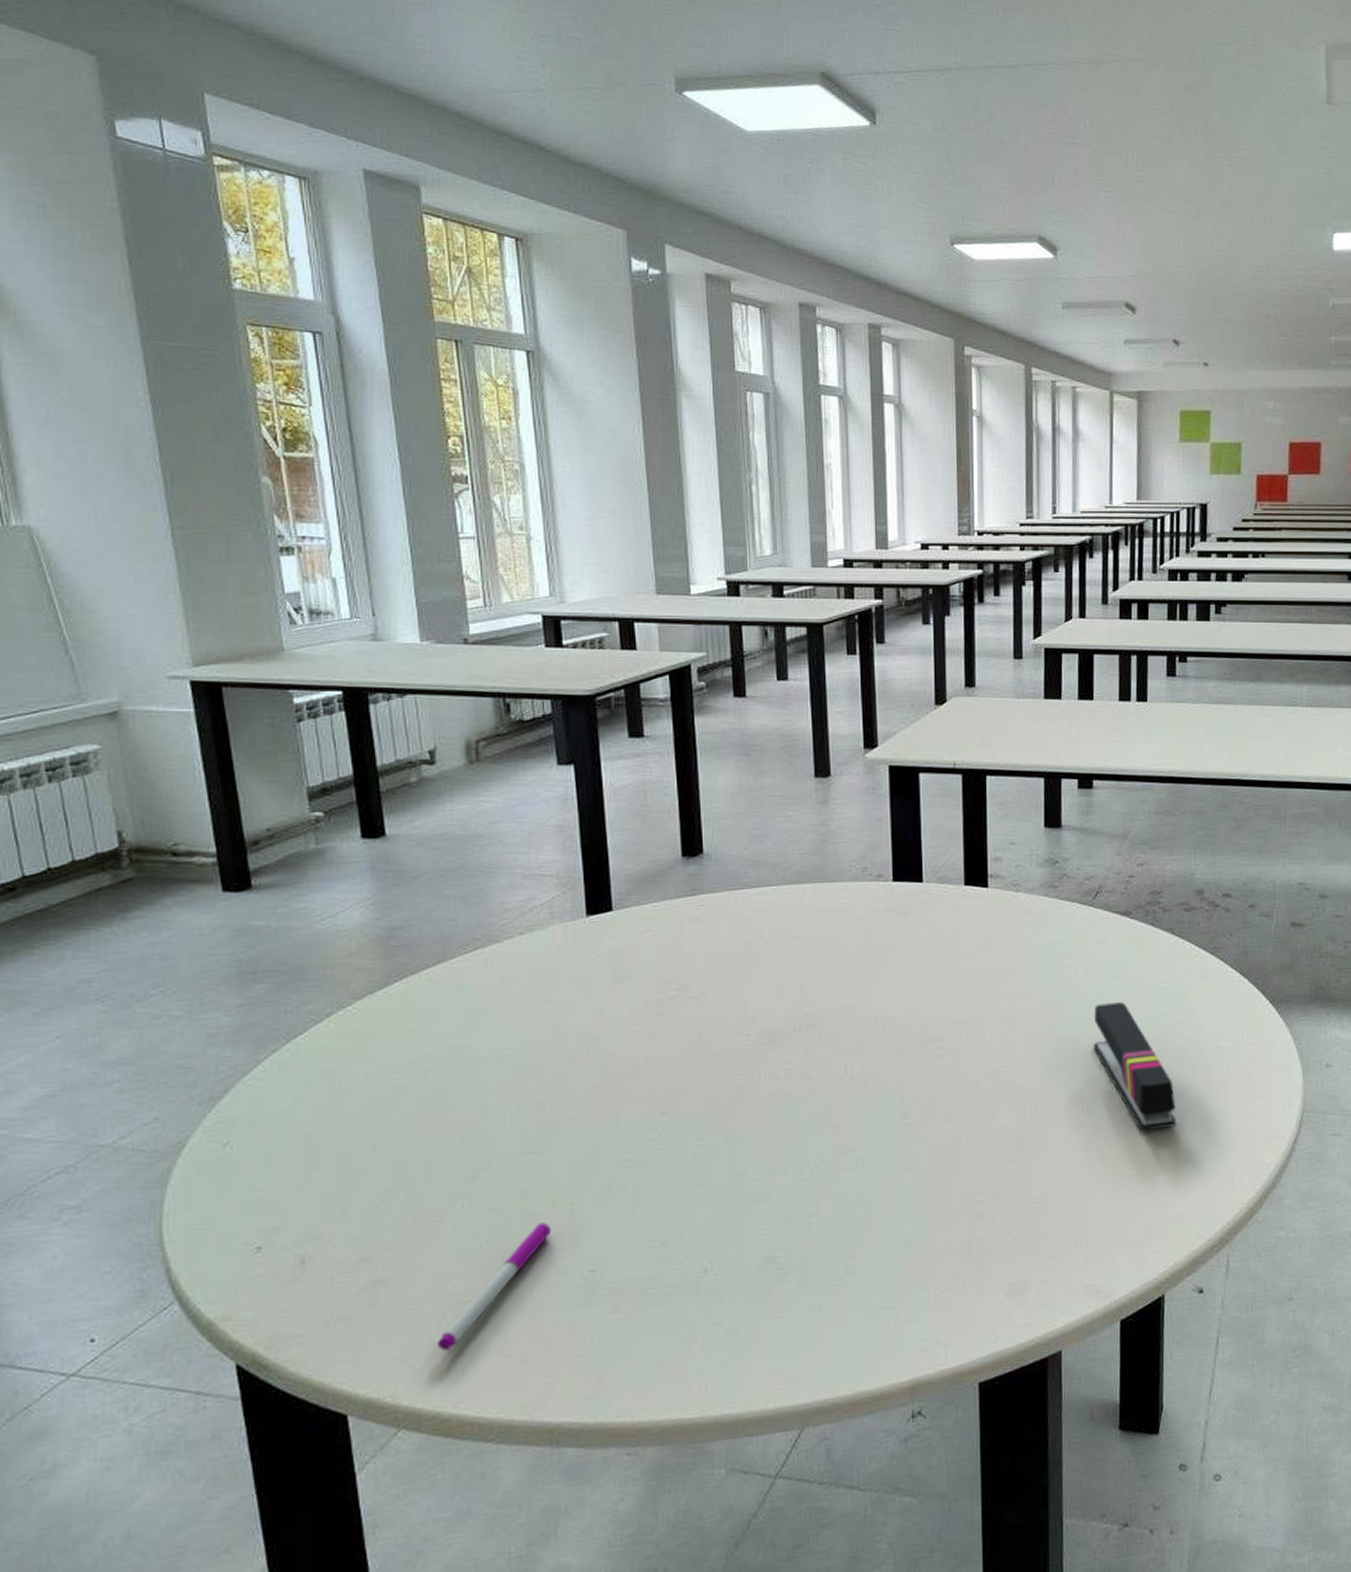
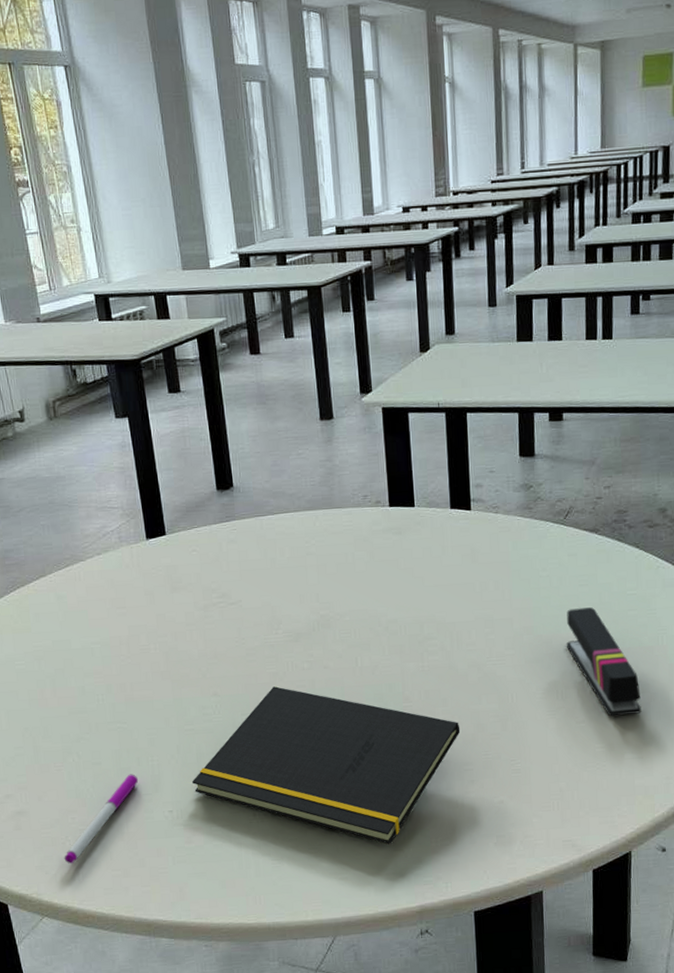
notepad: none [624,1102,969,1301] -> present [191,686,461,844]

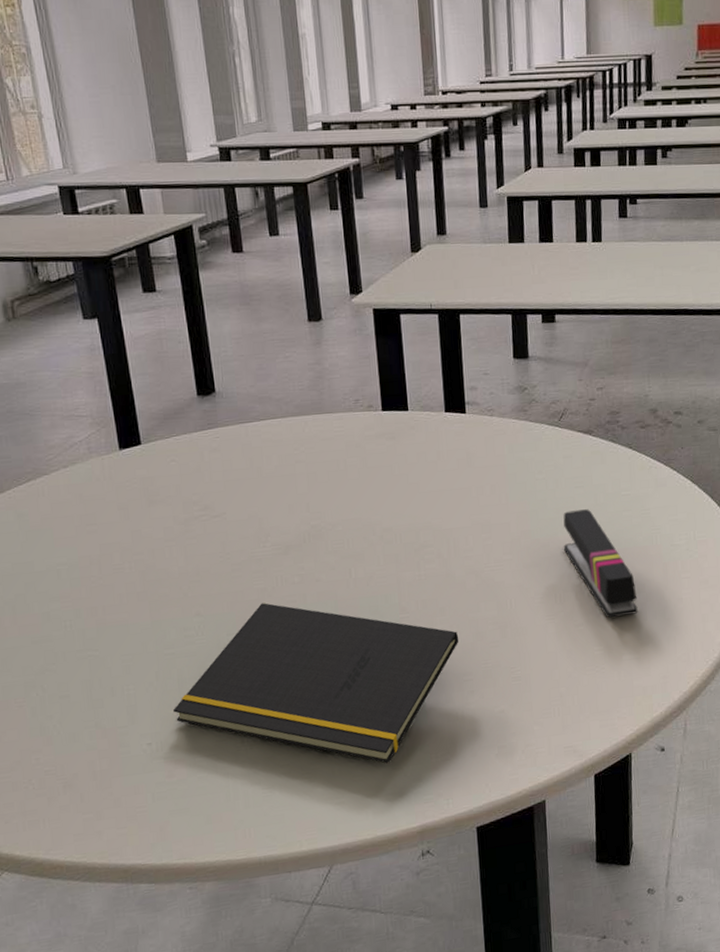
pen: present [64,774,139,865] -> none [27,705,113,811]

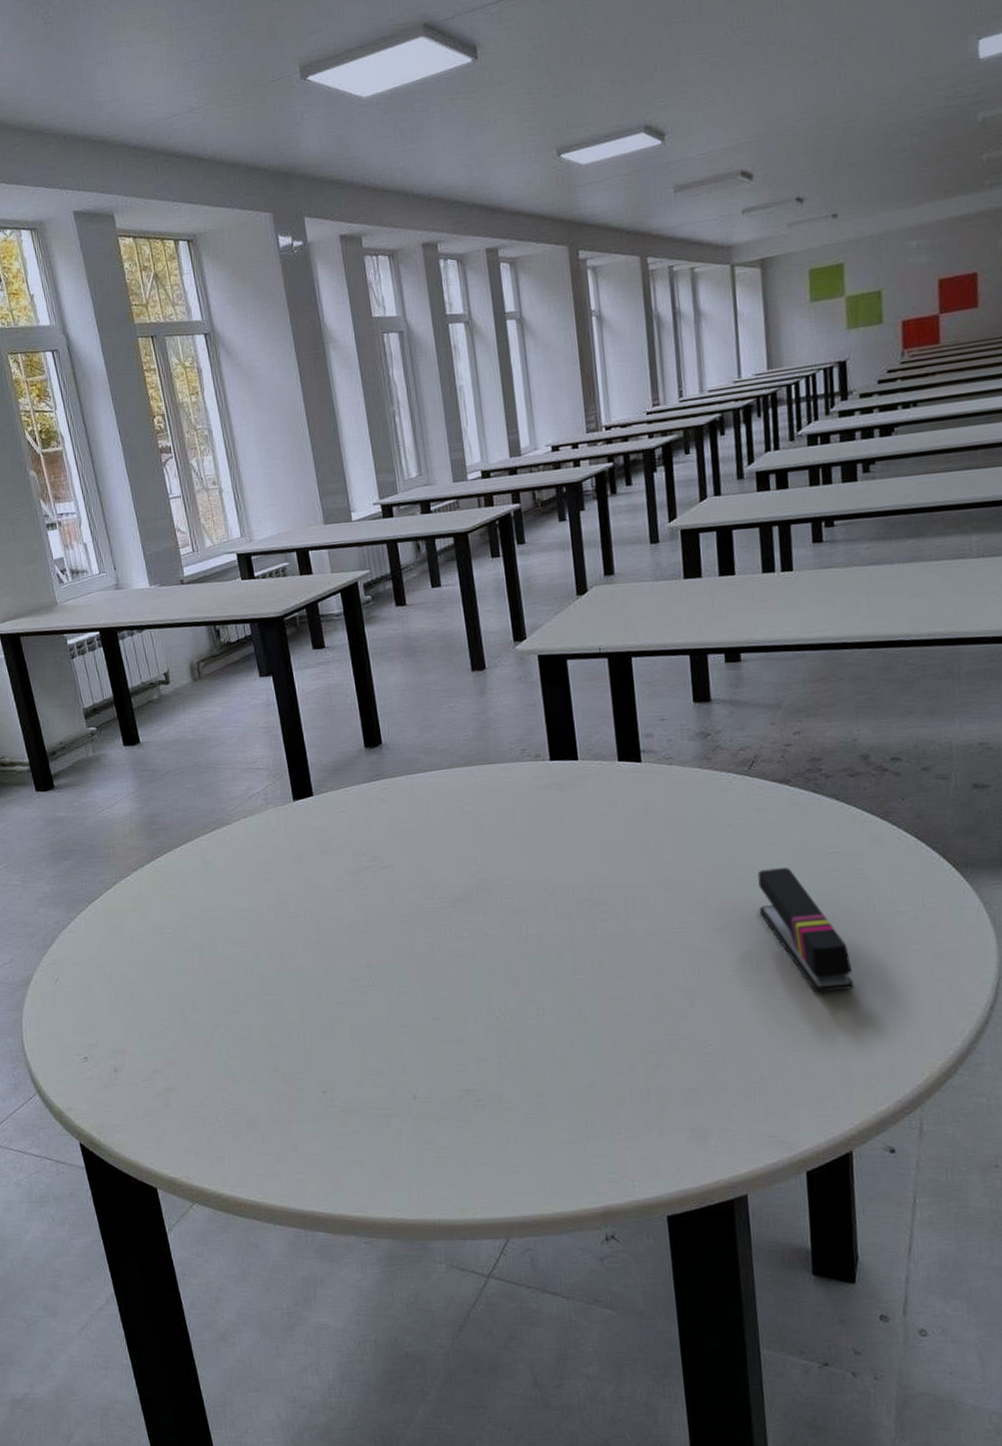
notepad: present [172,603,459,763] -> none [346,956,641,1135]

